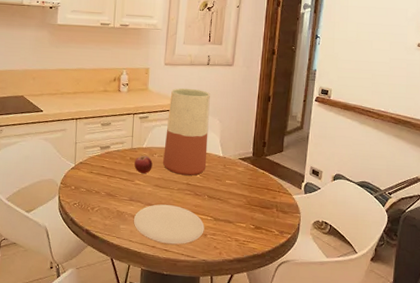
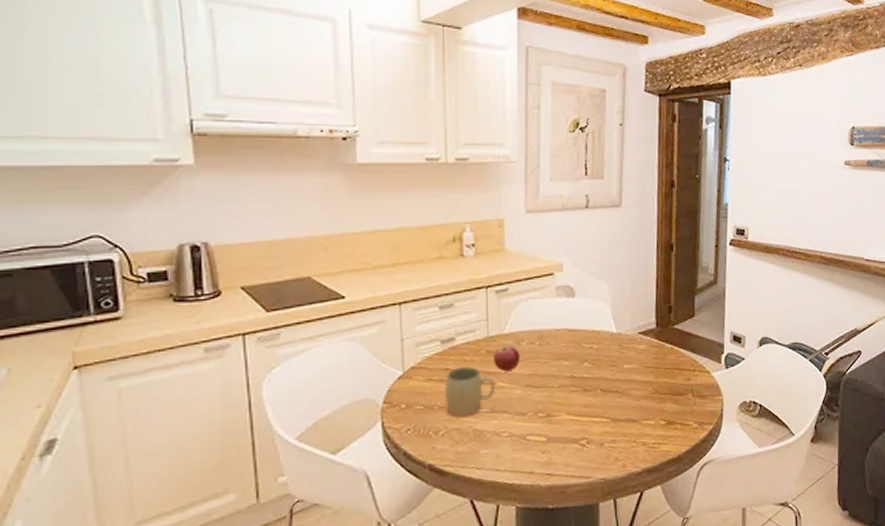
mug: none [100,166,135,200] -> present [445,367,496,417]
plate: present [133,204,205,245] -> none [498,409,600,467]
vase: present [163,88,210,176] -> none [535,242,596,366]

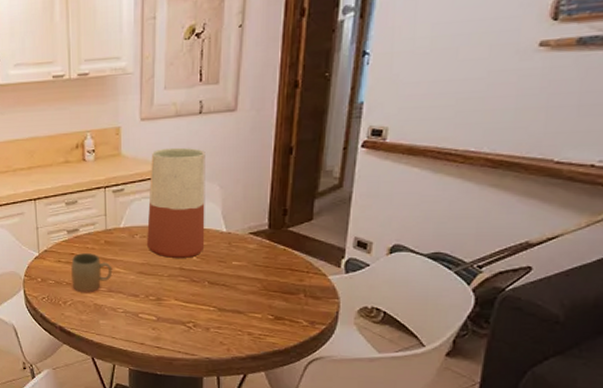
fruit: present [494,344,520,371] -> none [111,237,134,259]
vase: none [535,242,596,366] -> present [147,147,205,258]

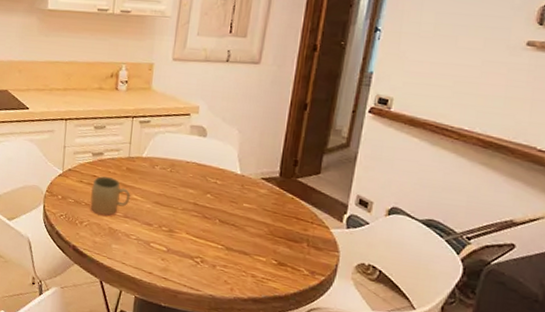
vase: present [147,147,205,258] -> none [166,88,229,195]

